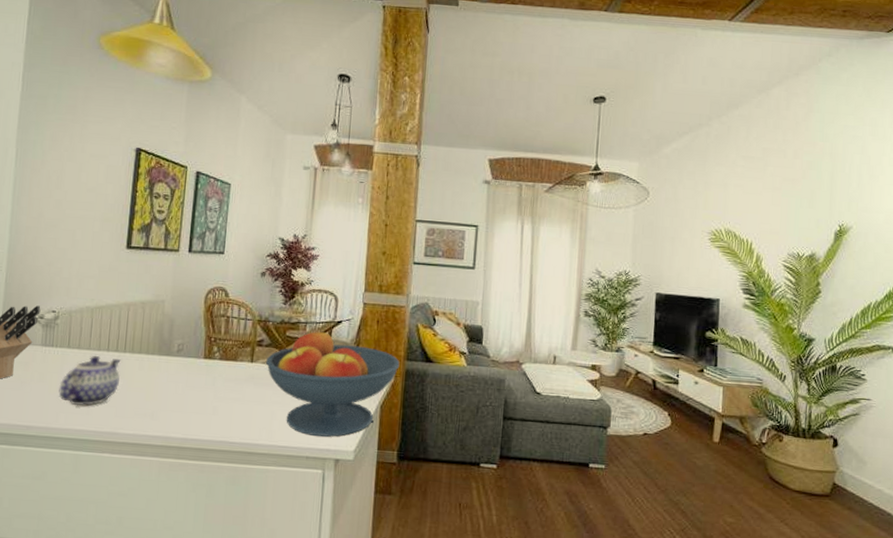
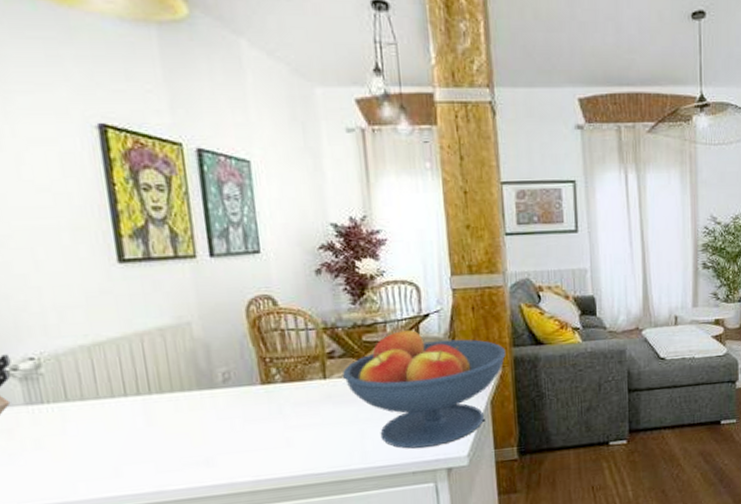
teapot: present [59,355,121,406] -> none [66,403,152,469]

